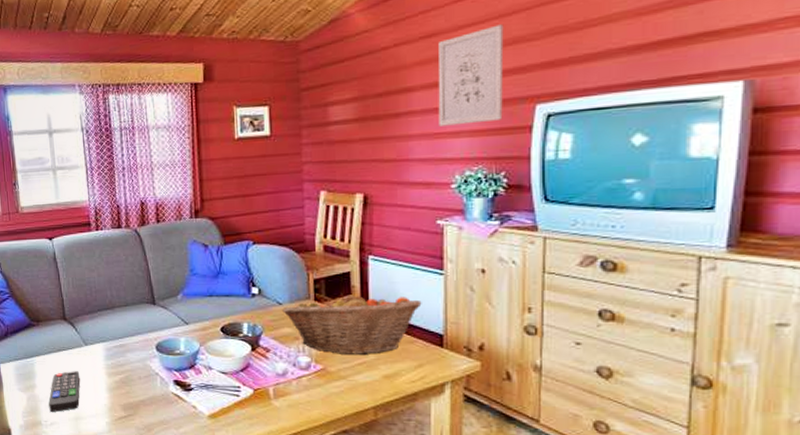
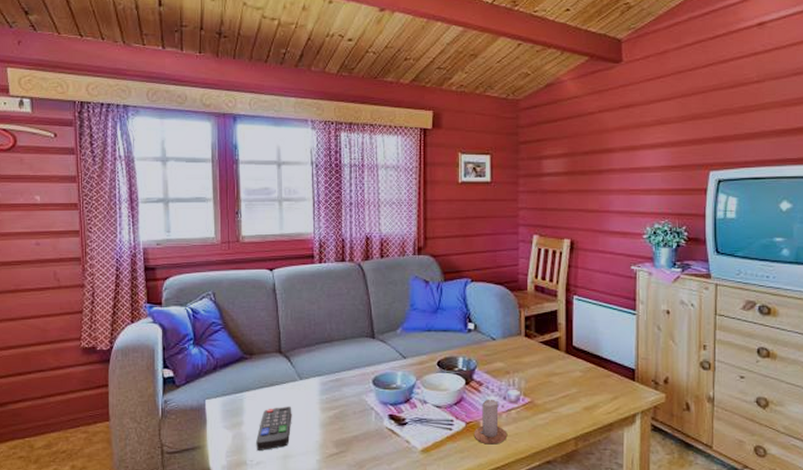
candle: none [262,364,299,412] -> present [473,397,508,445]
fruit basket: present [282,292,422,356] -> none [496,329,618,389]
wall art: present [437,24,504,126] -> none [633,103,685,184]

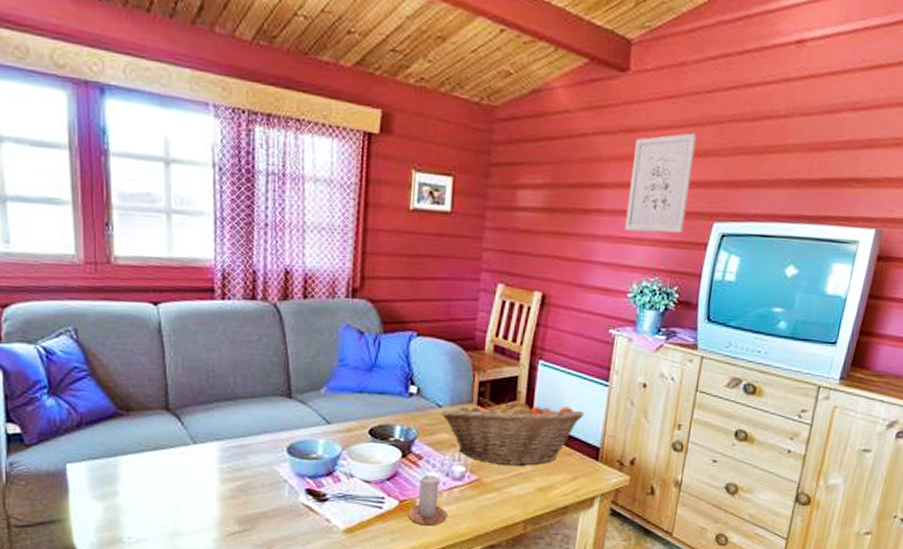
remote control: present [256,406,292,450] -> none [135,475,183,526]
fruit basket: none [496,329,618,389] -> present [441,397,585,467]
wall art: none [633,103,685,184] -> present [624,133,698,233]

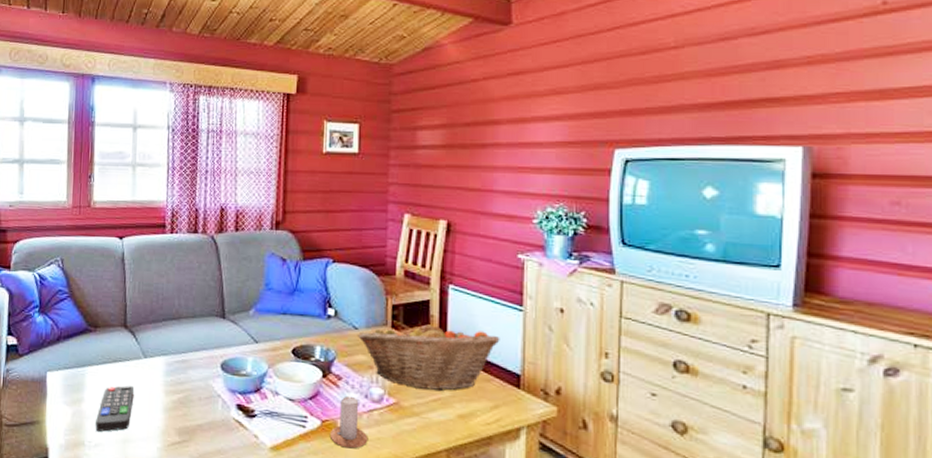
remote control: none [135,475,183,526] -> present [95,385,135,432]
wall art: present [624,133,698,233] -> none [523,70,586,162]

